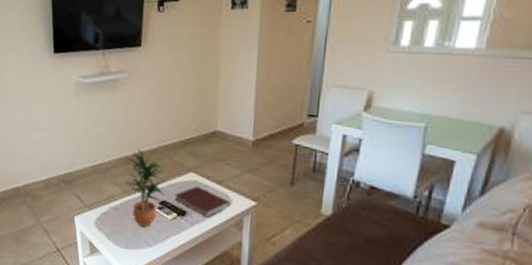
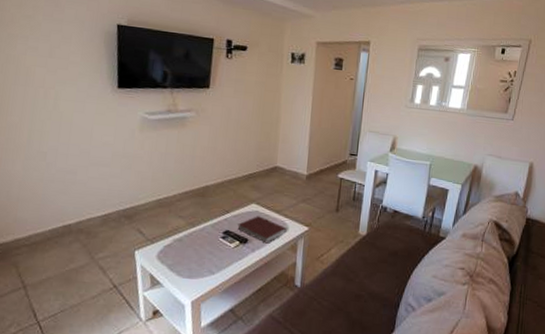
potted plant: present [125,149,165,228] -> none [190,183,229,257]

